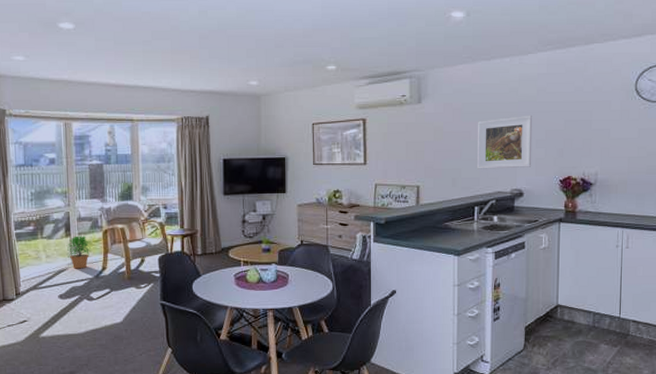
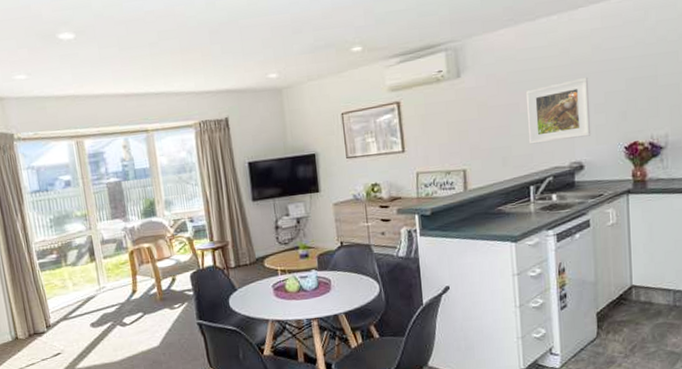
potted plant: present [66,236,92,269] -> none [92,259,119,295]

